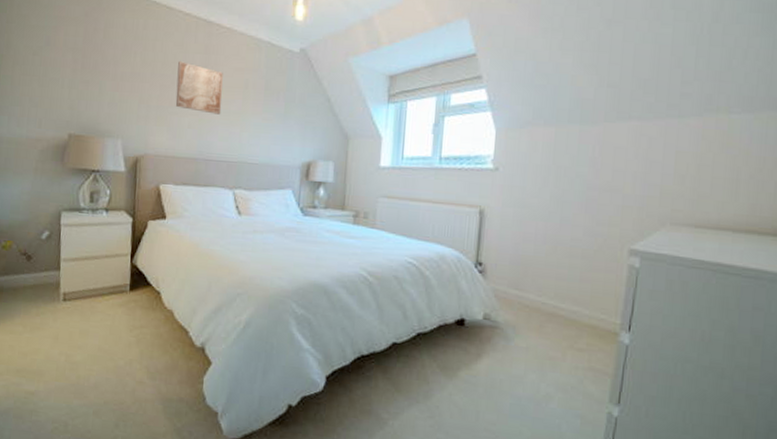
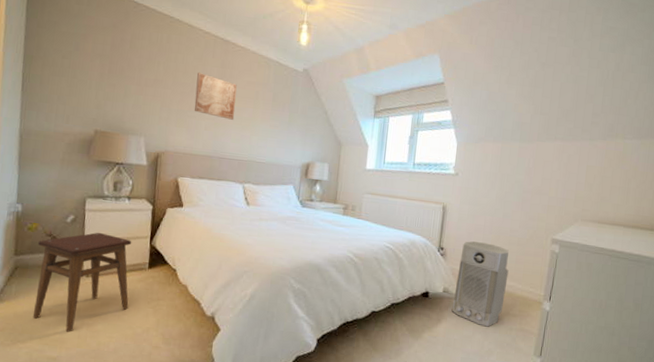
stool: none [9,249,111,364] -> present [32,232,132,332]
air purifier: none [495,254,571,365] -> present [451,241,509,327]

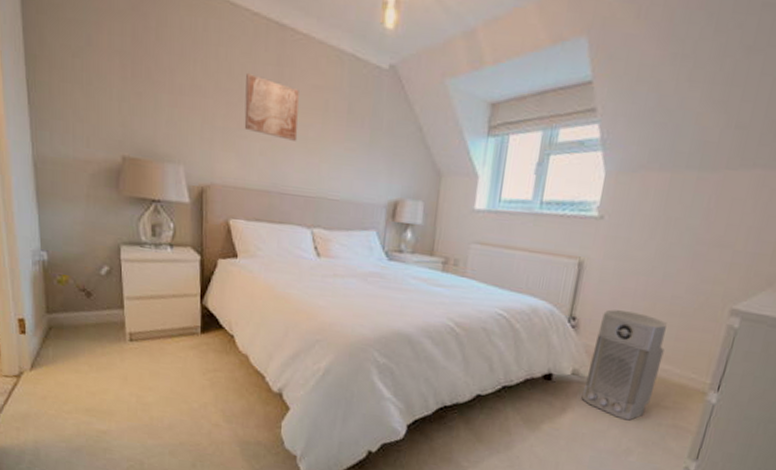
stool: present [32,232,132,332] -> none [71,287,181,404]

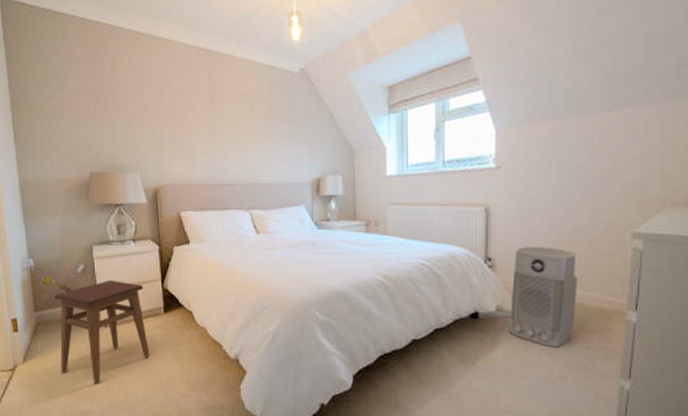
stool: none [71,287,181,404] -> present [54,279,150,385]
wall art: present [244,73,299,141] -> none [185,92,231,140]

